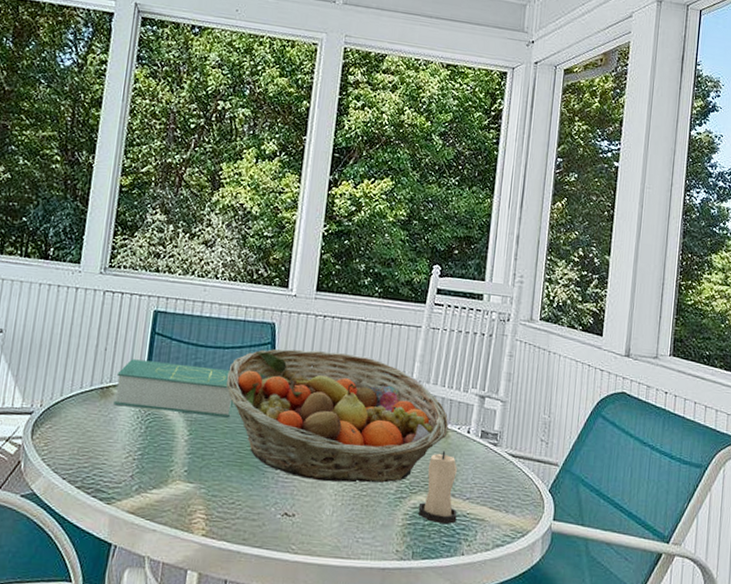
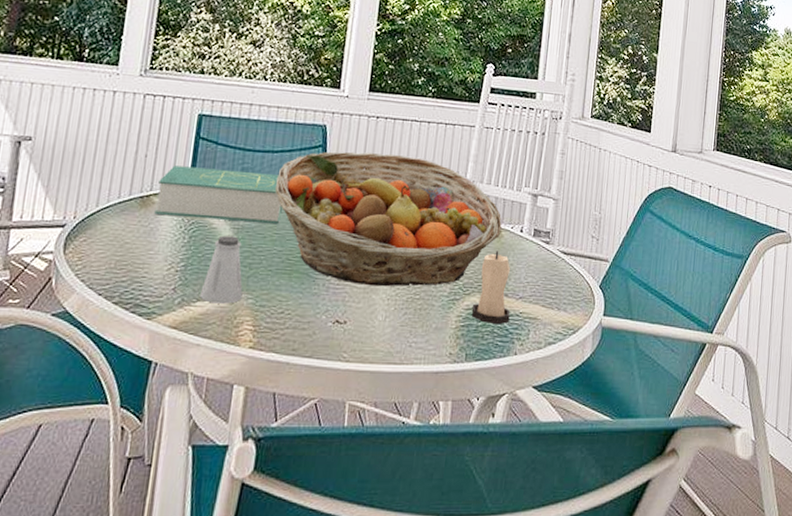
saltshaker: none [155,427,196,493] -> present [199,235,243,304]

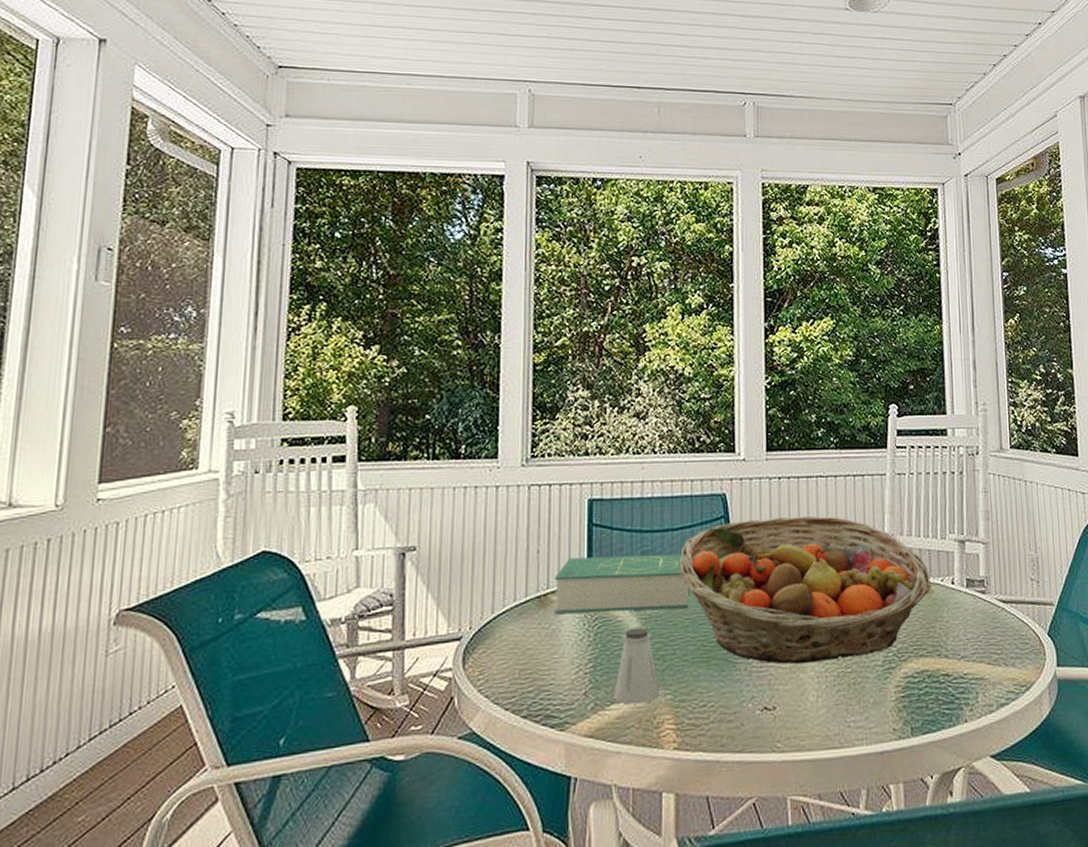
candle: present [471,251,511,325] -> none [910,608,954,691]

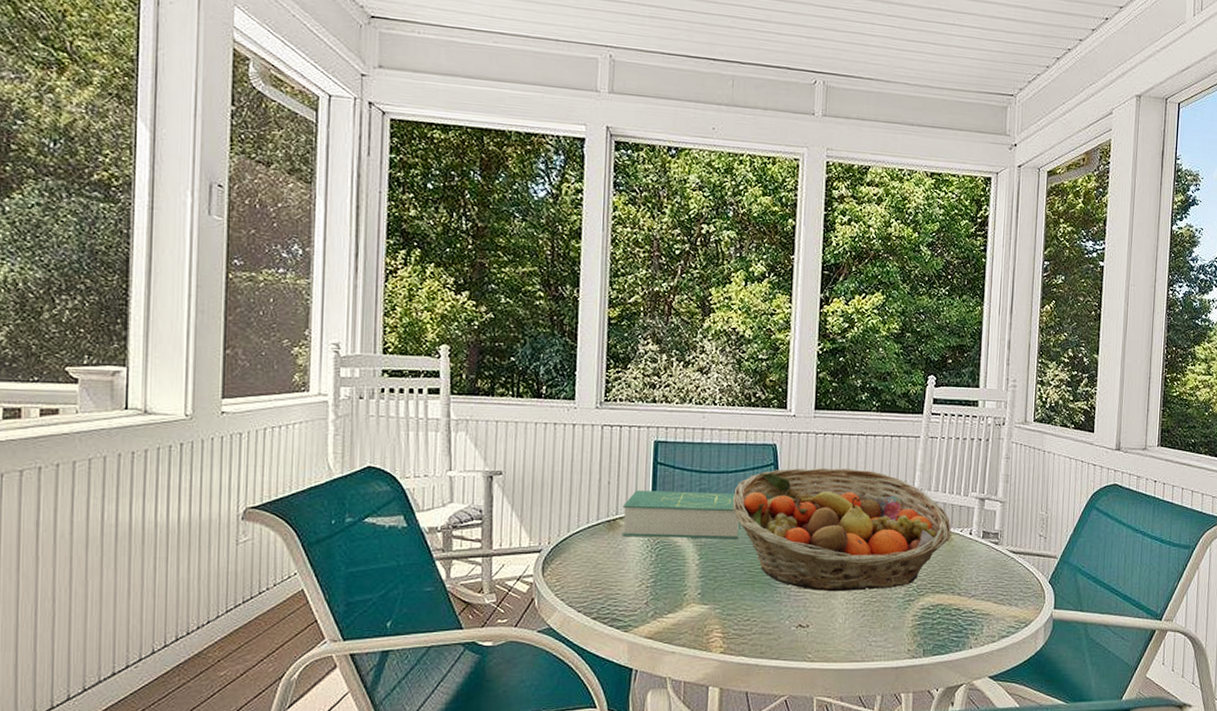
saltshaker: present [614,627,659,705] -> none [671,552,710,614]

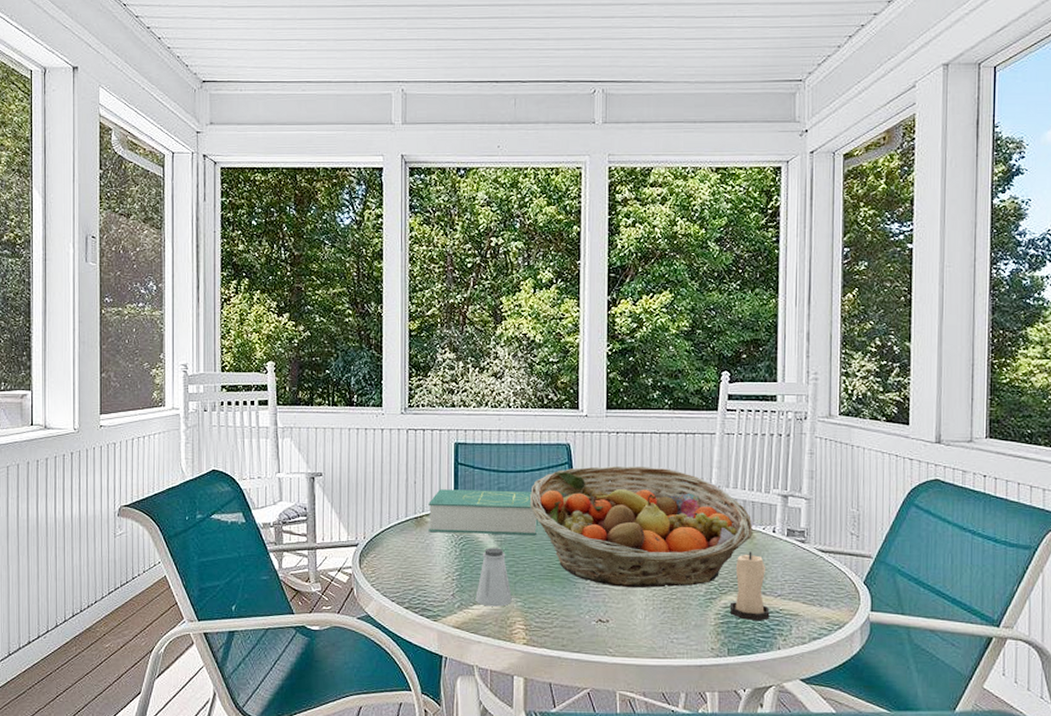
saltshaker: none [671,552,710,614] -> present [475,548,512,607]
candle: none [926,553,964,622] -> present [729,551,770,622]

